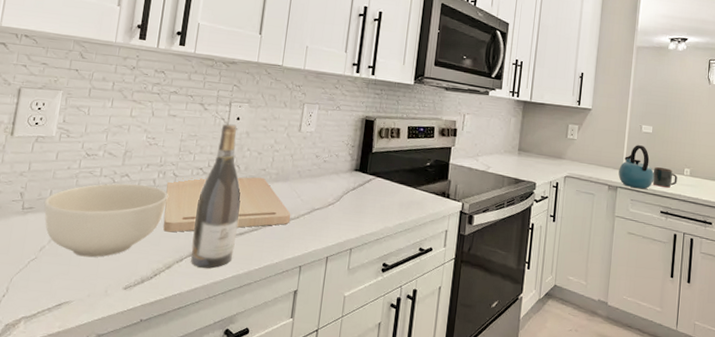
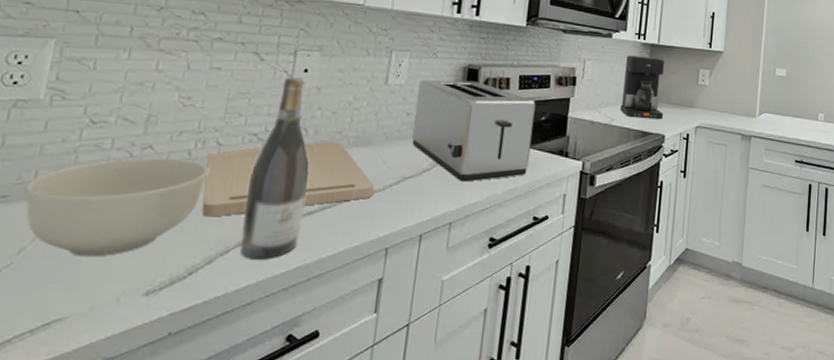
toaster: none [319,128,422,215] -> present [411,79,536,182]
coffee maker: none [495,110,537,169] -> present [620,55,665,120]
kettle: present [618,145,655,189] -> none [752,90,789,138]
mug: present [652,167,677,189] -> none [787,113,812,136]

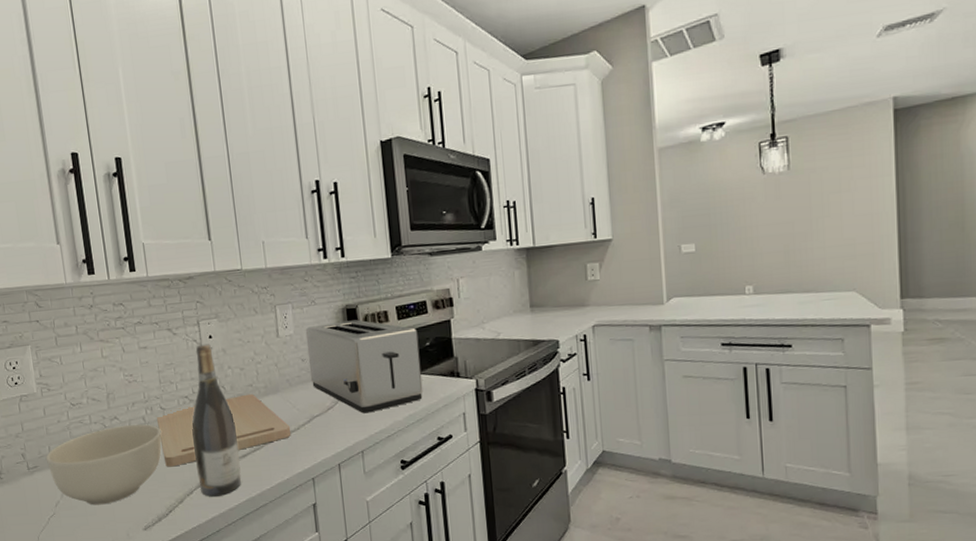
coffee maker: present [620,55,665,120] -> none [502,261,554,329]

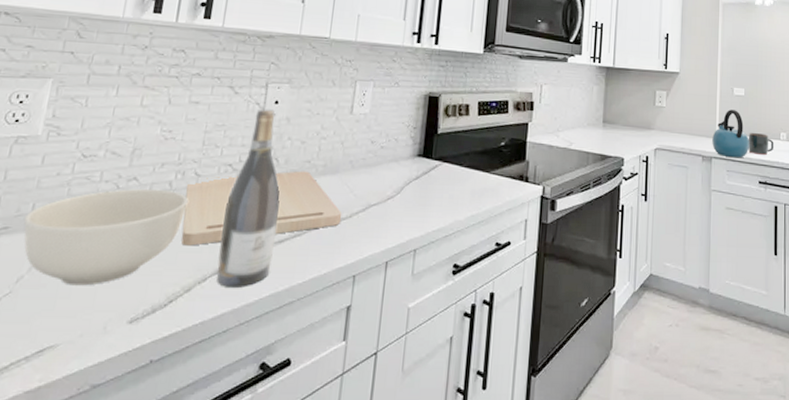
toaster: present [305,319,423,414] -> none [376,107,495,208]
kettle: none [659,269,707,323] -> present [712,110,750,158]
mug: none [704,290,738,316] -> present [748,133,774,156]

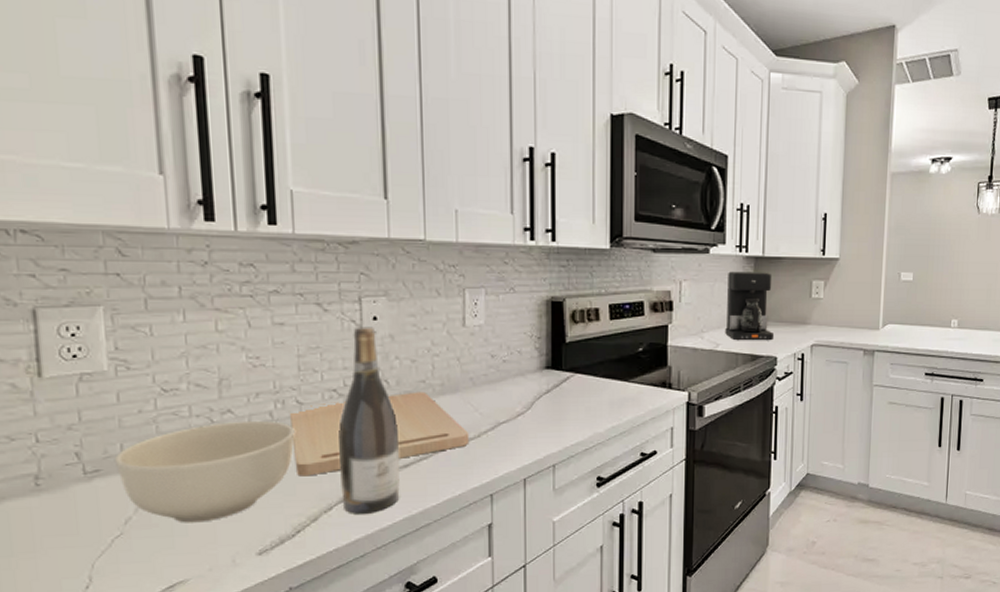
coffee maker: none [578,78,622,143] -> present [725,271,775,341]
kettle: present [712,110,750,158] -> none [875,297,917,350]
mug: present [748,133,774,156] -> none [915,322,943,346]

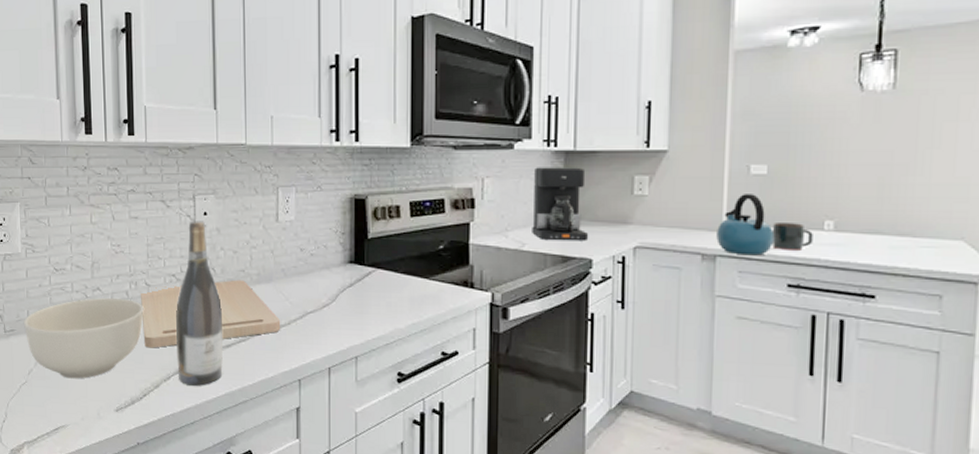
kettle: none [875,297,917,350] -> present [716,194,775,256]
mug: none [915,322,943,346] -> present [771,223,813,252]

